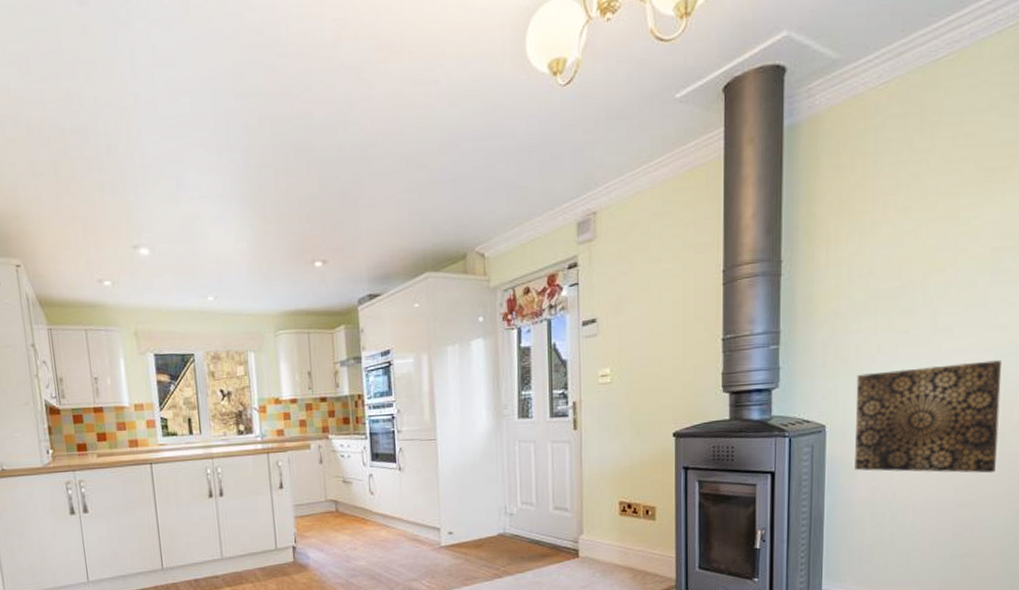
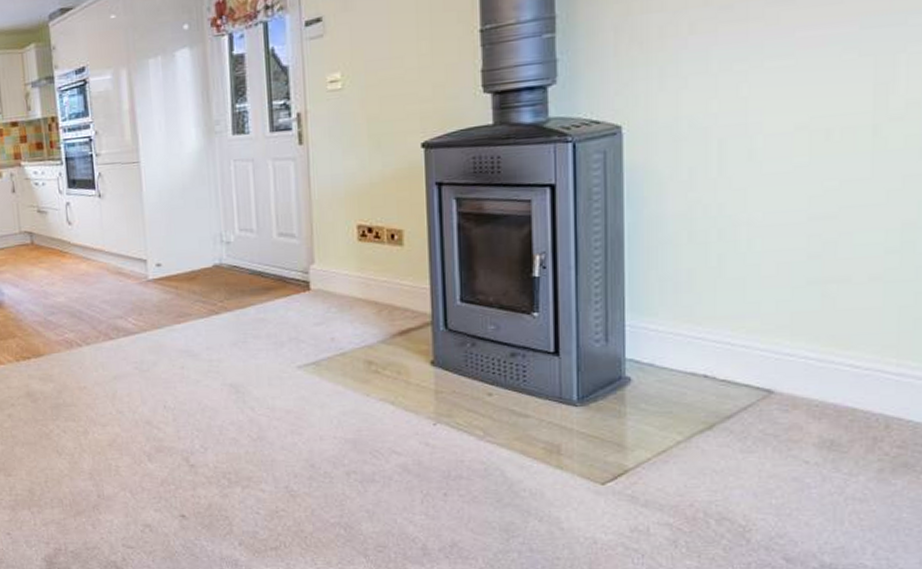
wall art: present [854,360,1002,473] -> none [662,33,871,180]

